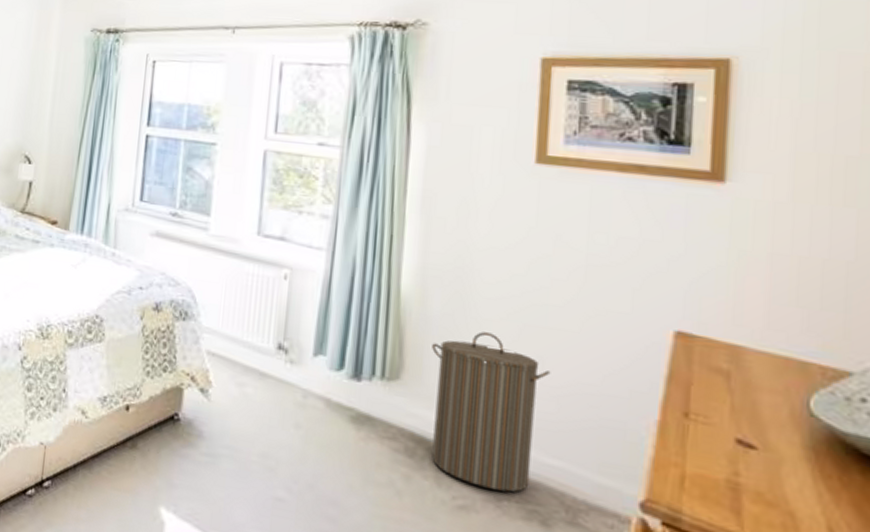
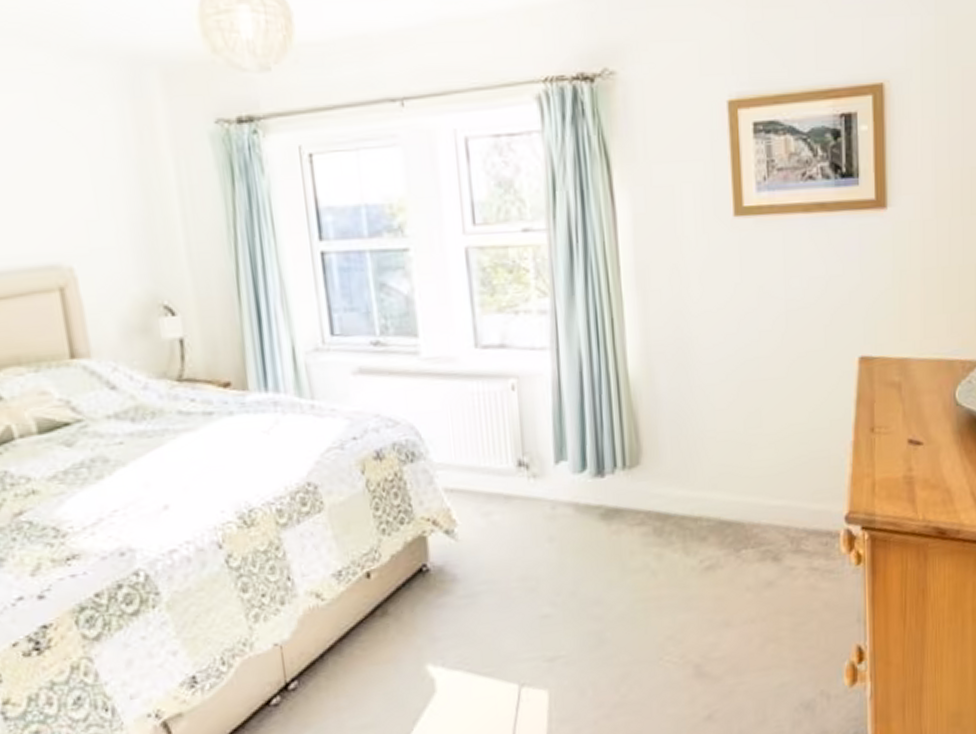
laundry hamper: present [432,331,551,493] -> none [664,397,768,544]

